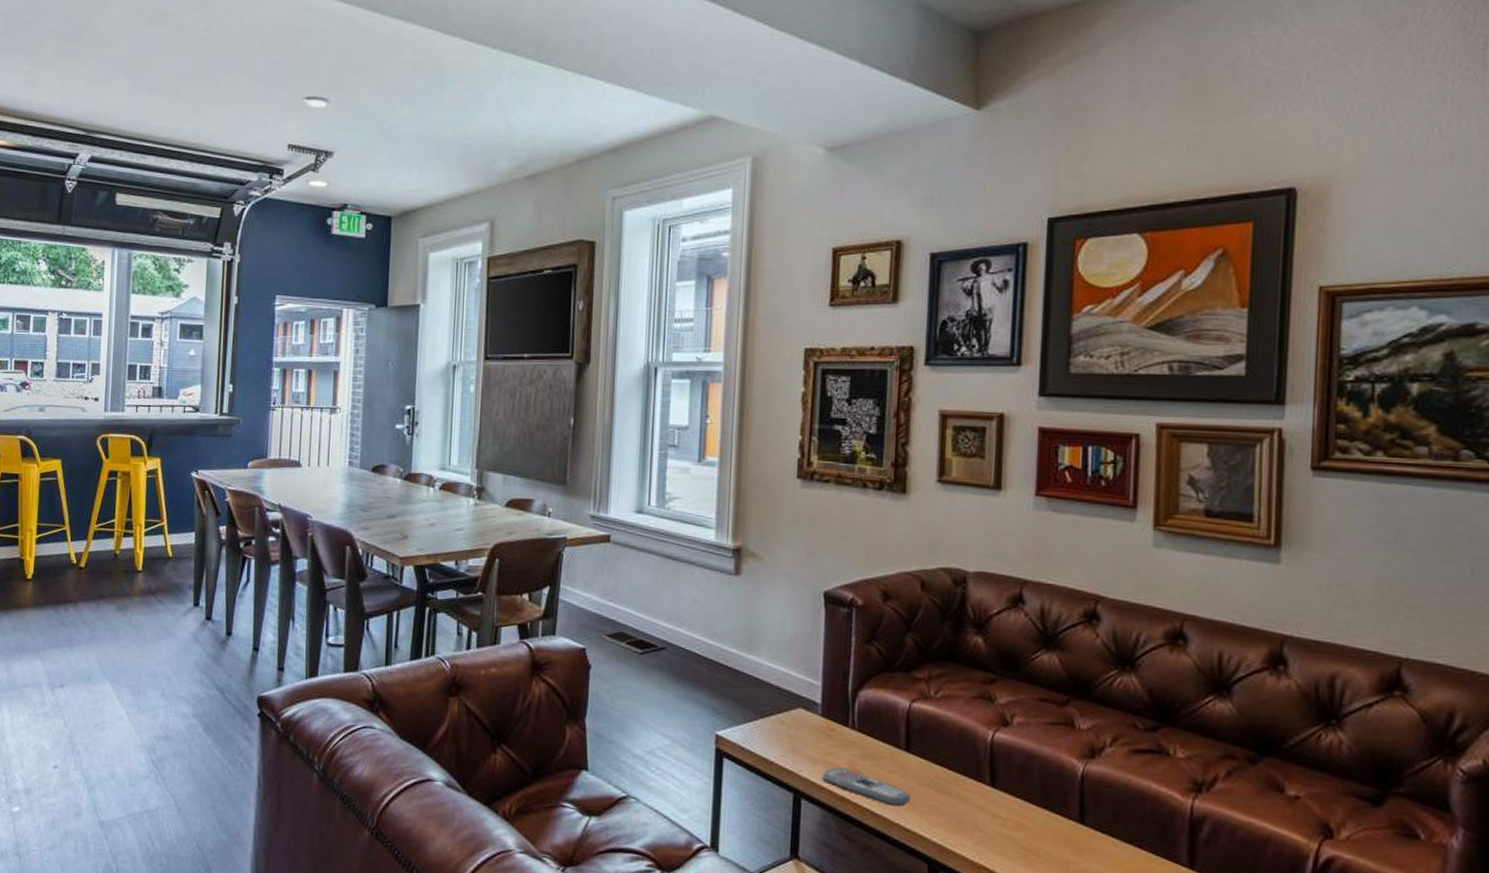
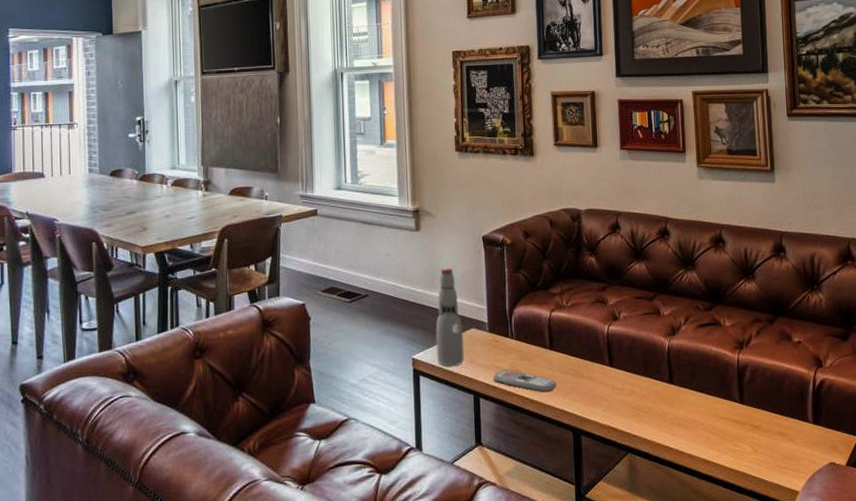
bottle: none [748,626,787,753] -> present [435,267,464,367]

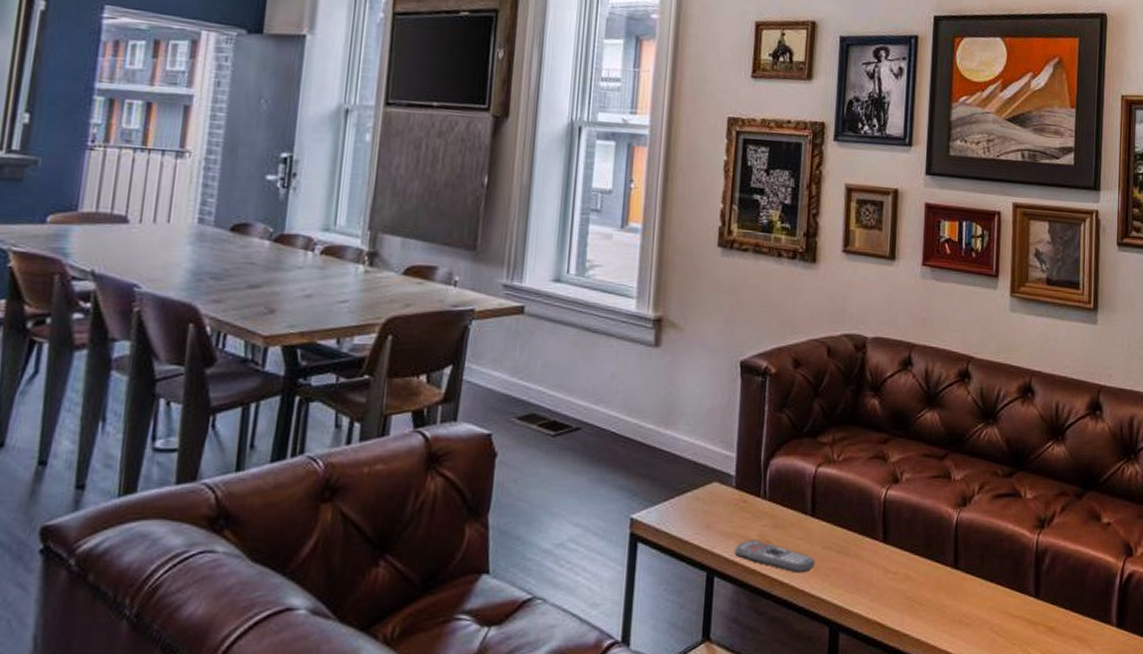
bottle: present [435,267,464,367] -> none [663,398,702,532]

